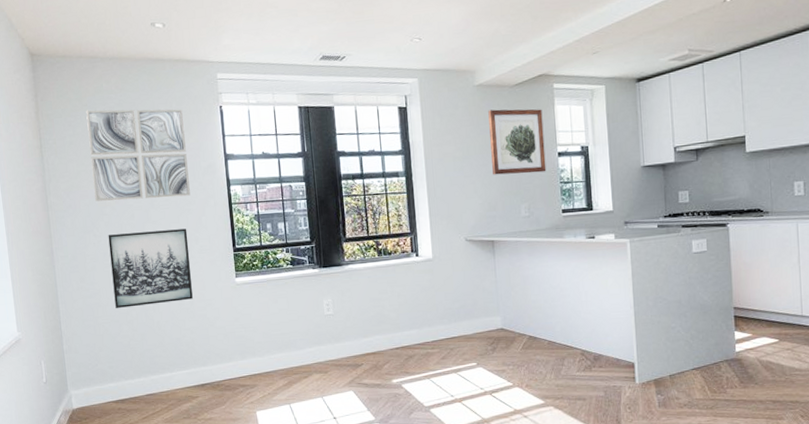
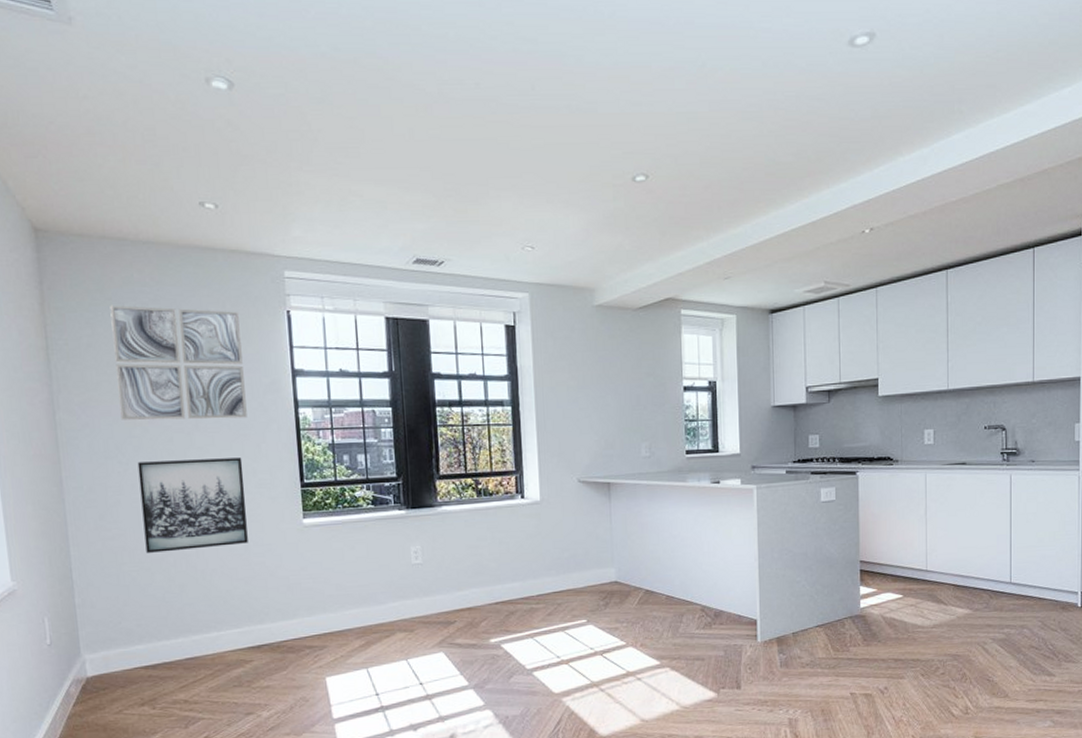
wall art: present [488,109,547,175] -> none [608,334,670,409]

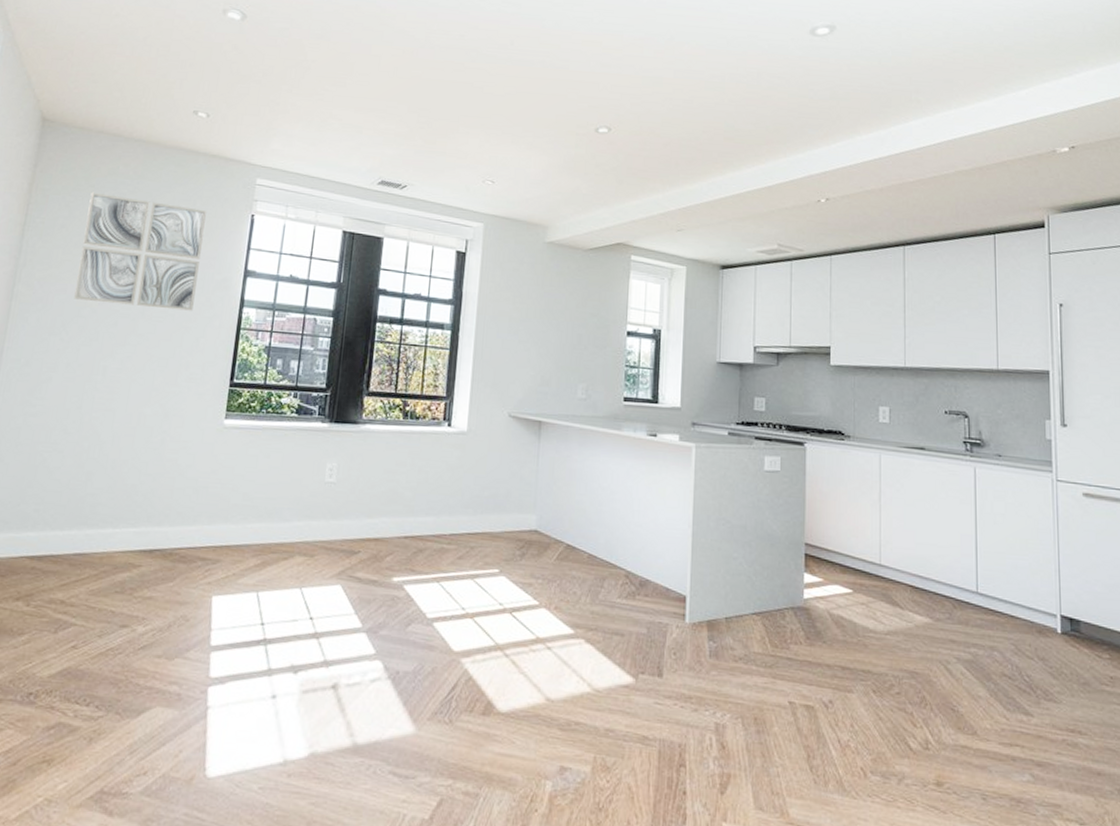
wall art: present [137,457,248,553] -> none [63,342,179,438]

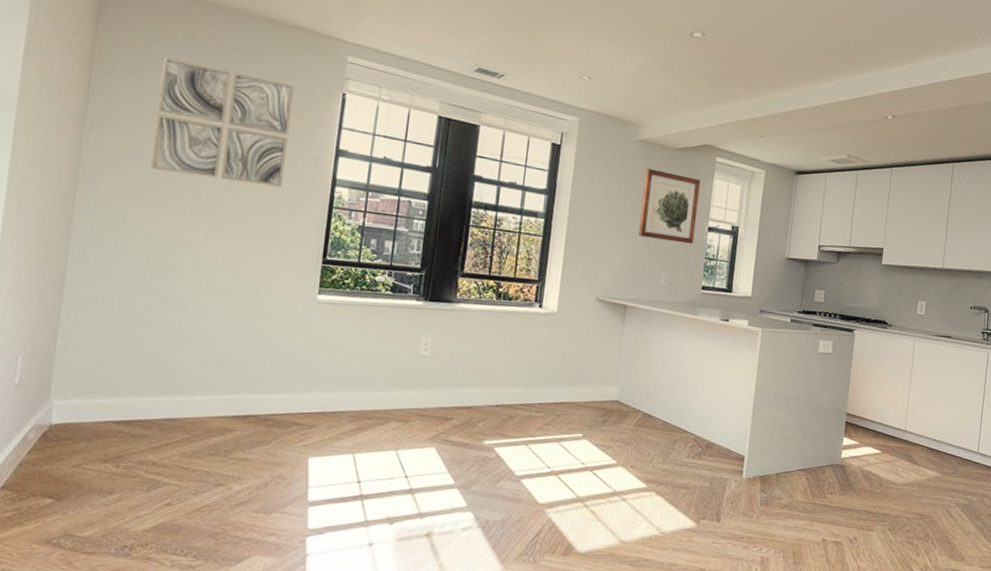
wall art: none [551,271,616,351] -> present [639,168,701,244]

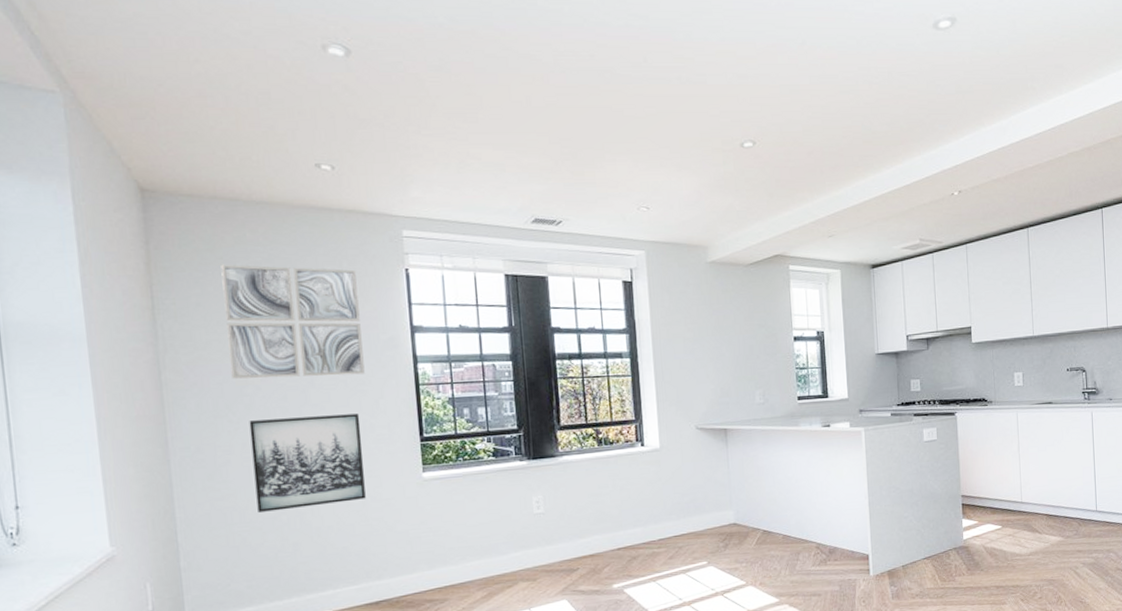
wall art: none [146,213,268,311] -> present [249,413,366,512]
wall art: present [639,168,701,244] -> none [721,289,782,359]

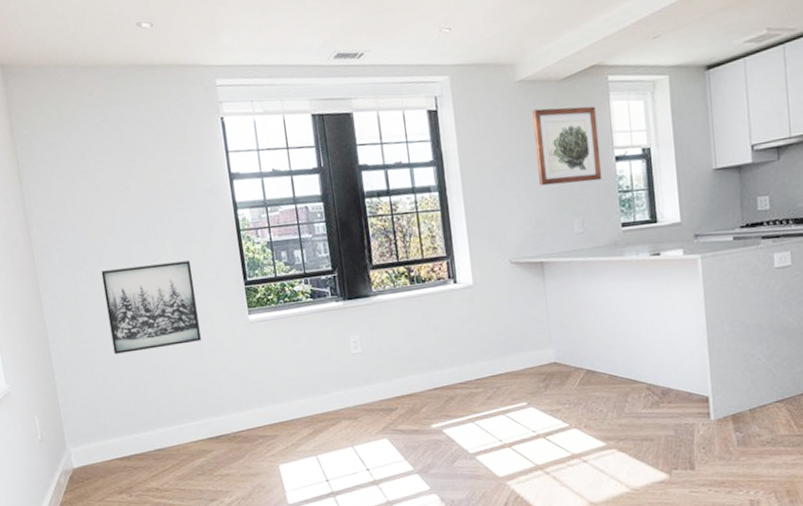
wall art: present [221,264,365,379] -> none [68,122,192,233]
wall art: none [721,289,782,359] -> present [532,106,602,186]

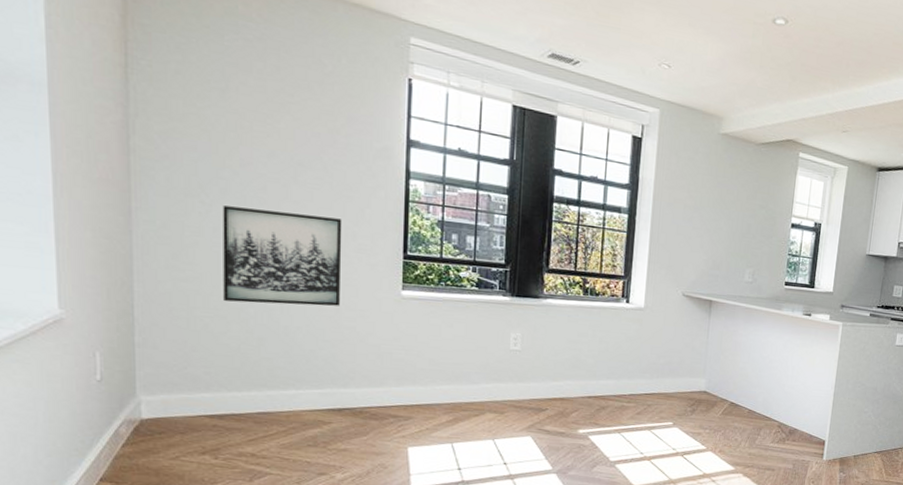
wall art: present [532,106,602,186] -> none [723,163,784,241]

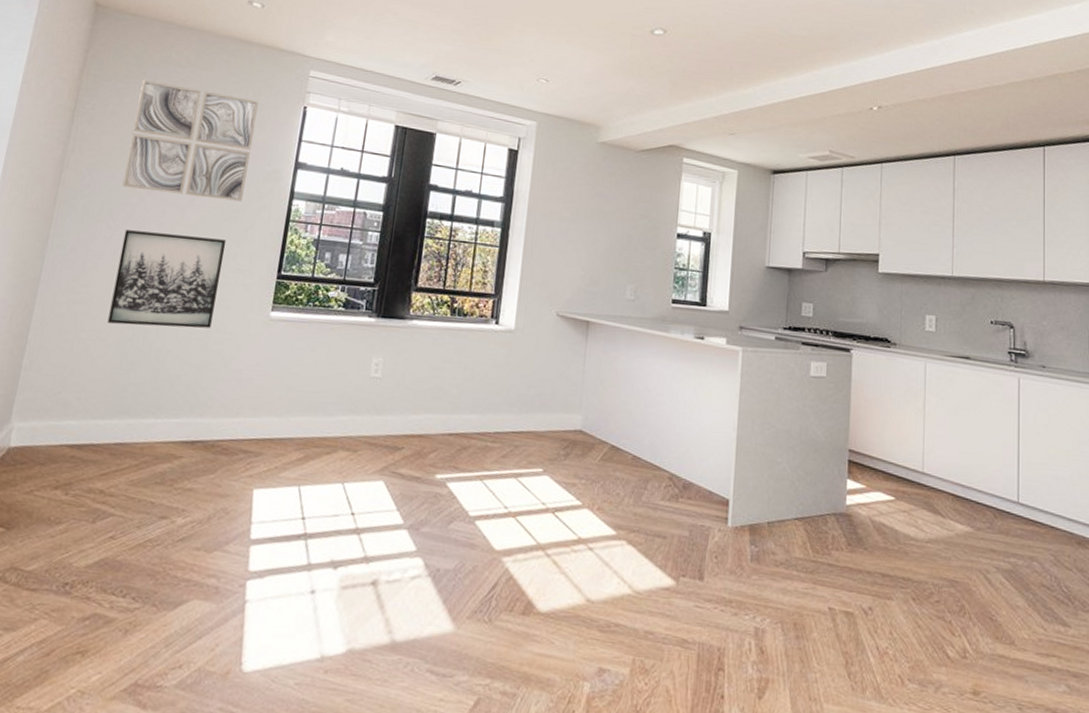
wall art: none [207,33,356,180] -> present [122,79,260,202]

